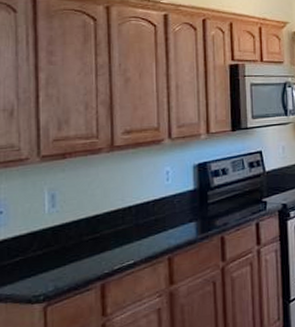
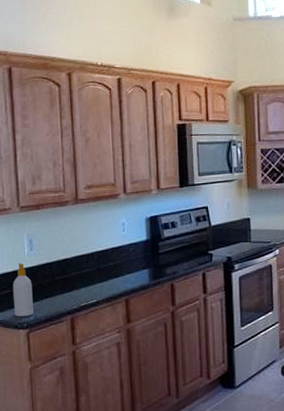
soap bottle: none [26,222,53,288] -> present [12,262,33,316]

